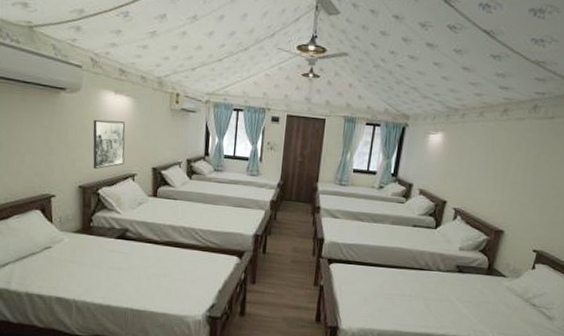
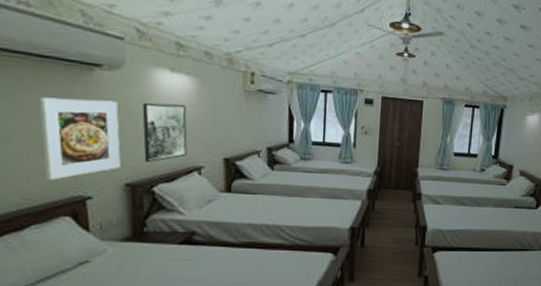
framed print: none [22,114,76,181] -> present [39,97,121,180]

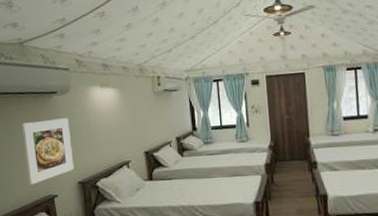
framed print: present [142,102,188,163] -> none [85,112,118,163]

